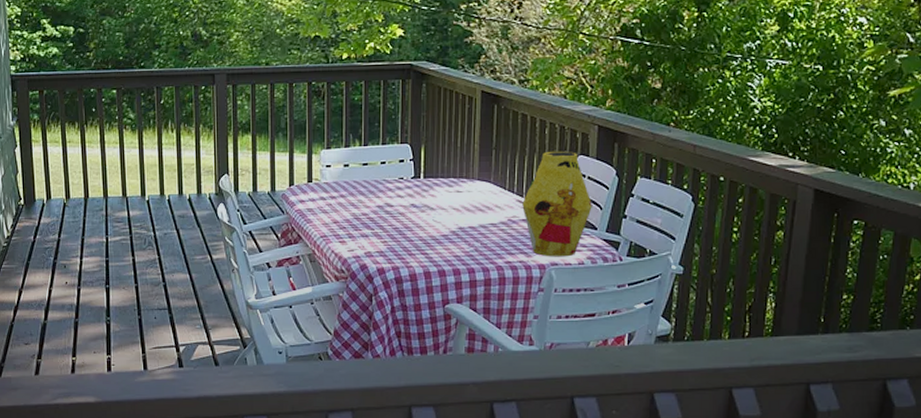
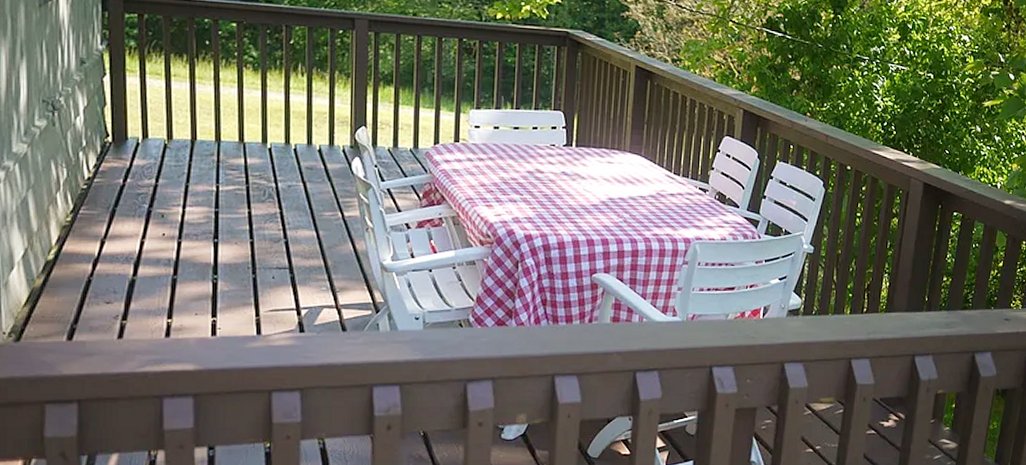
vase: present [522,151,592,257] -> none [671,130,735,232]

